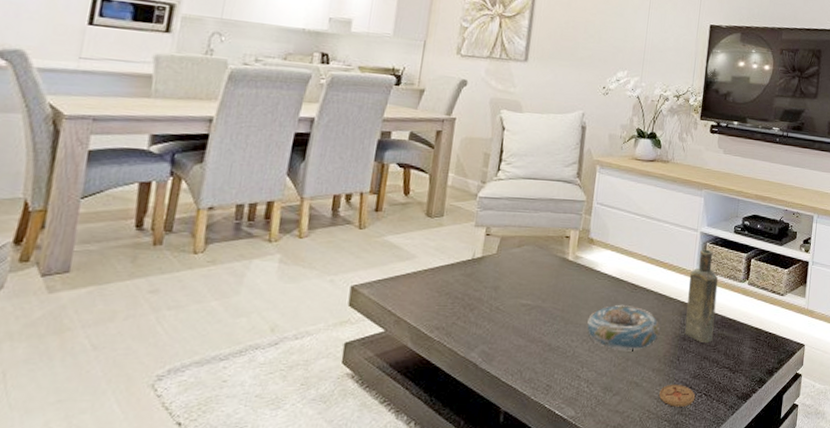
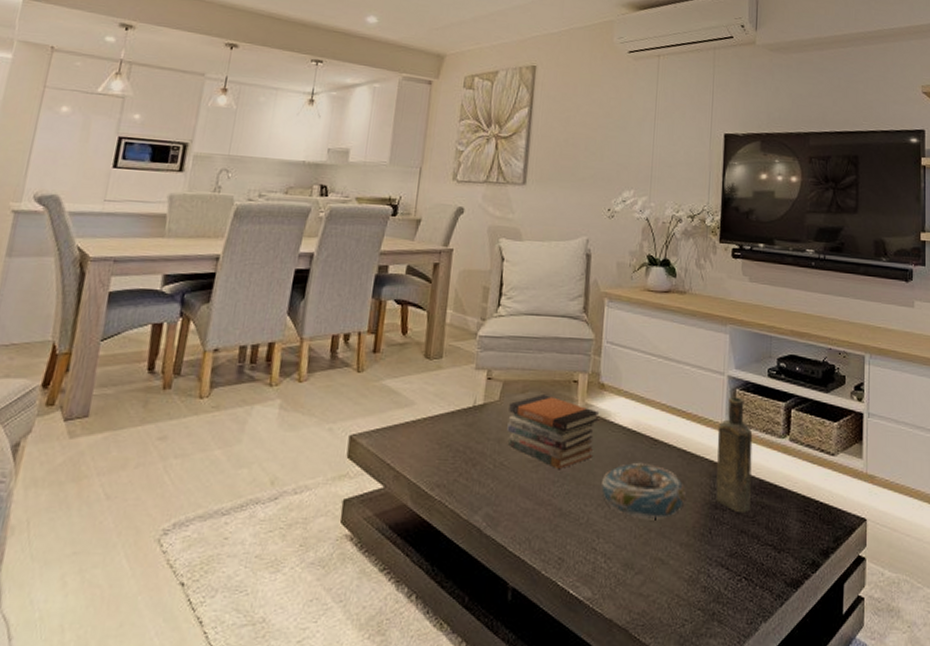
book stack: none [503,248,588,311] -> present [507,394,600,469]
coaster: present [659,385,696,407] -> none [690,564,734,593]

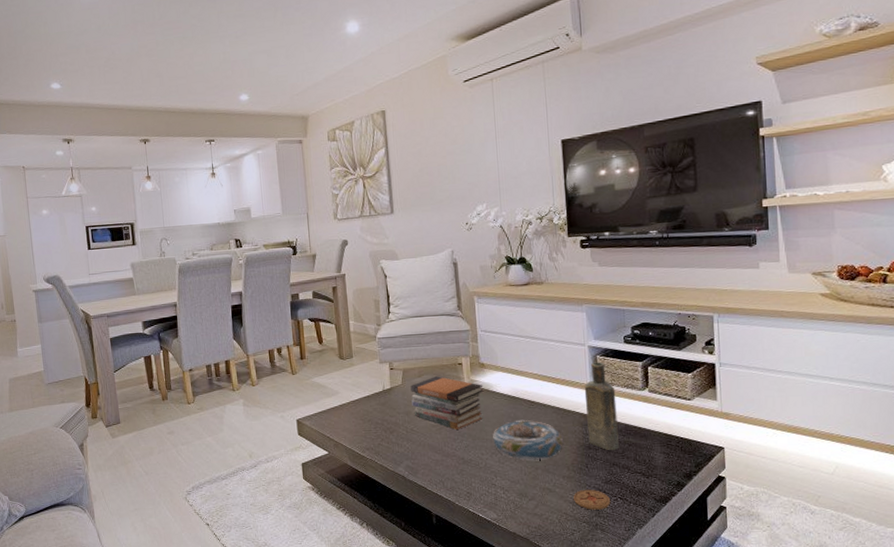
coaster: none [690,564,734,593] -> present [574,490,611,510]

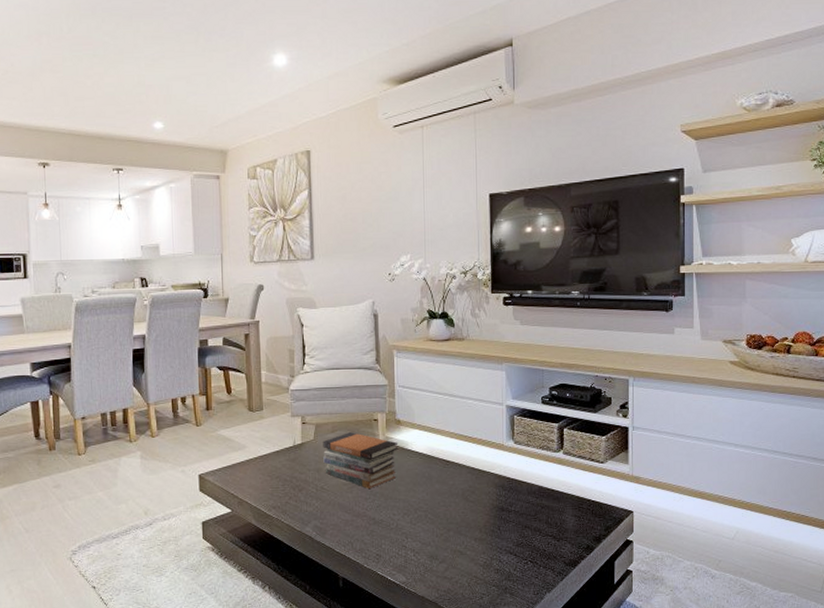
decorative bowl: present [493,420,564,461] -> none [406,480,477,523]
coaster: present [574,490,611,510] -> none [485,553,521,573]
bottle: present [584,362,619,451] -> none [500,422,532,513]

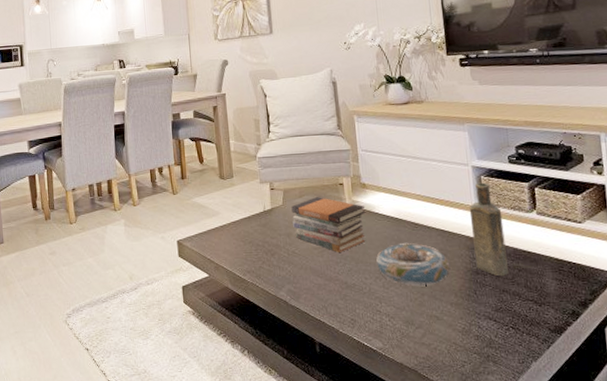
decorative bowl: none [406,480,477,523] -> present [376,243,450,287]
bottle: none [500,422,532,513] -> present [469,182,508,277]

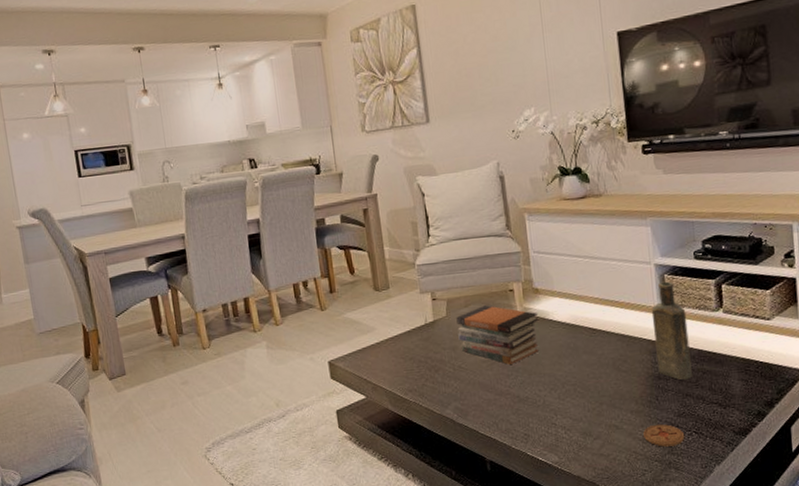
decorative bowl: present [376,243,450,287] -> none [551,350,631,396]
coaster: none [463,318,503,340] -> present [643,424,685,447]

